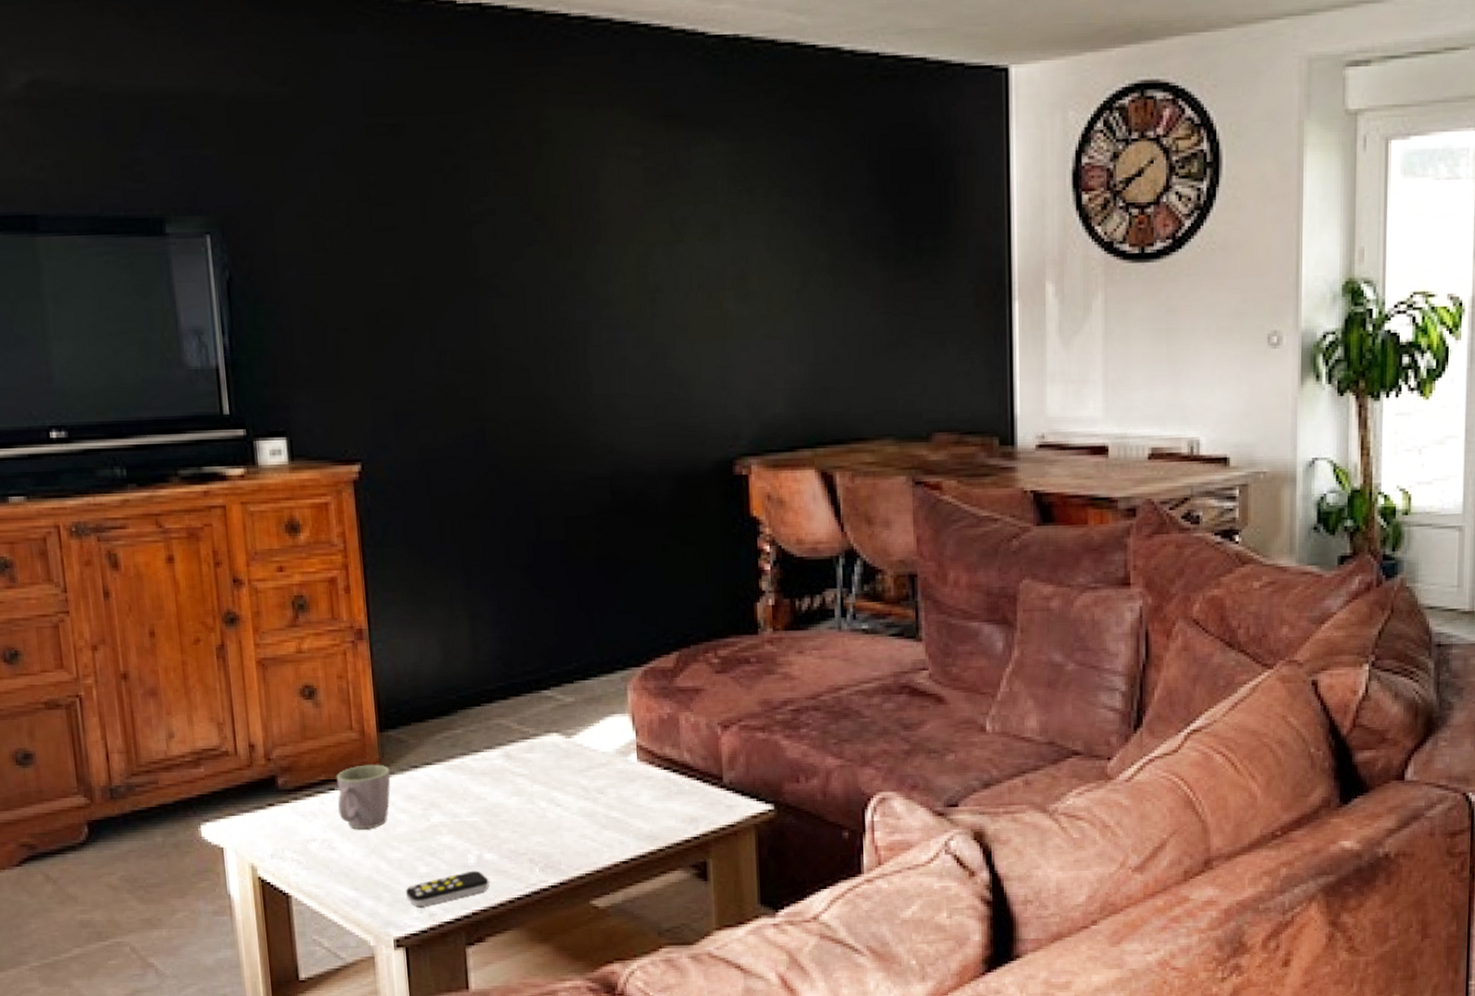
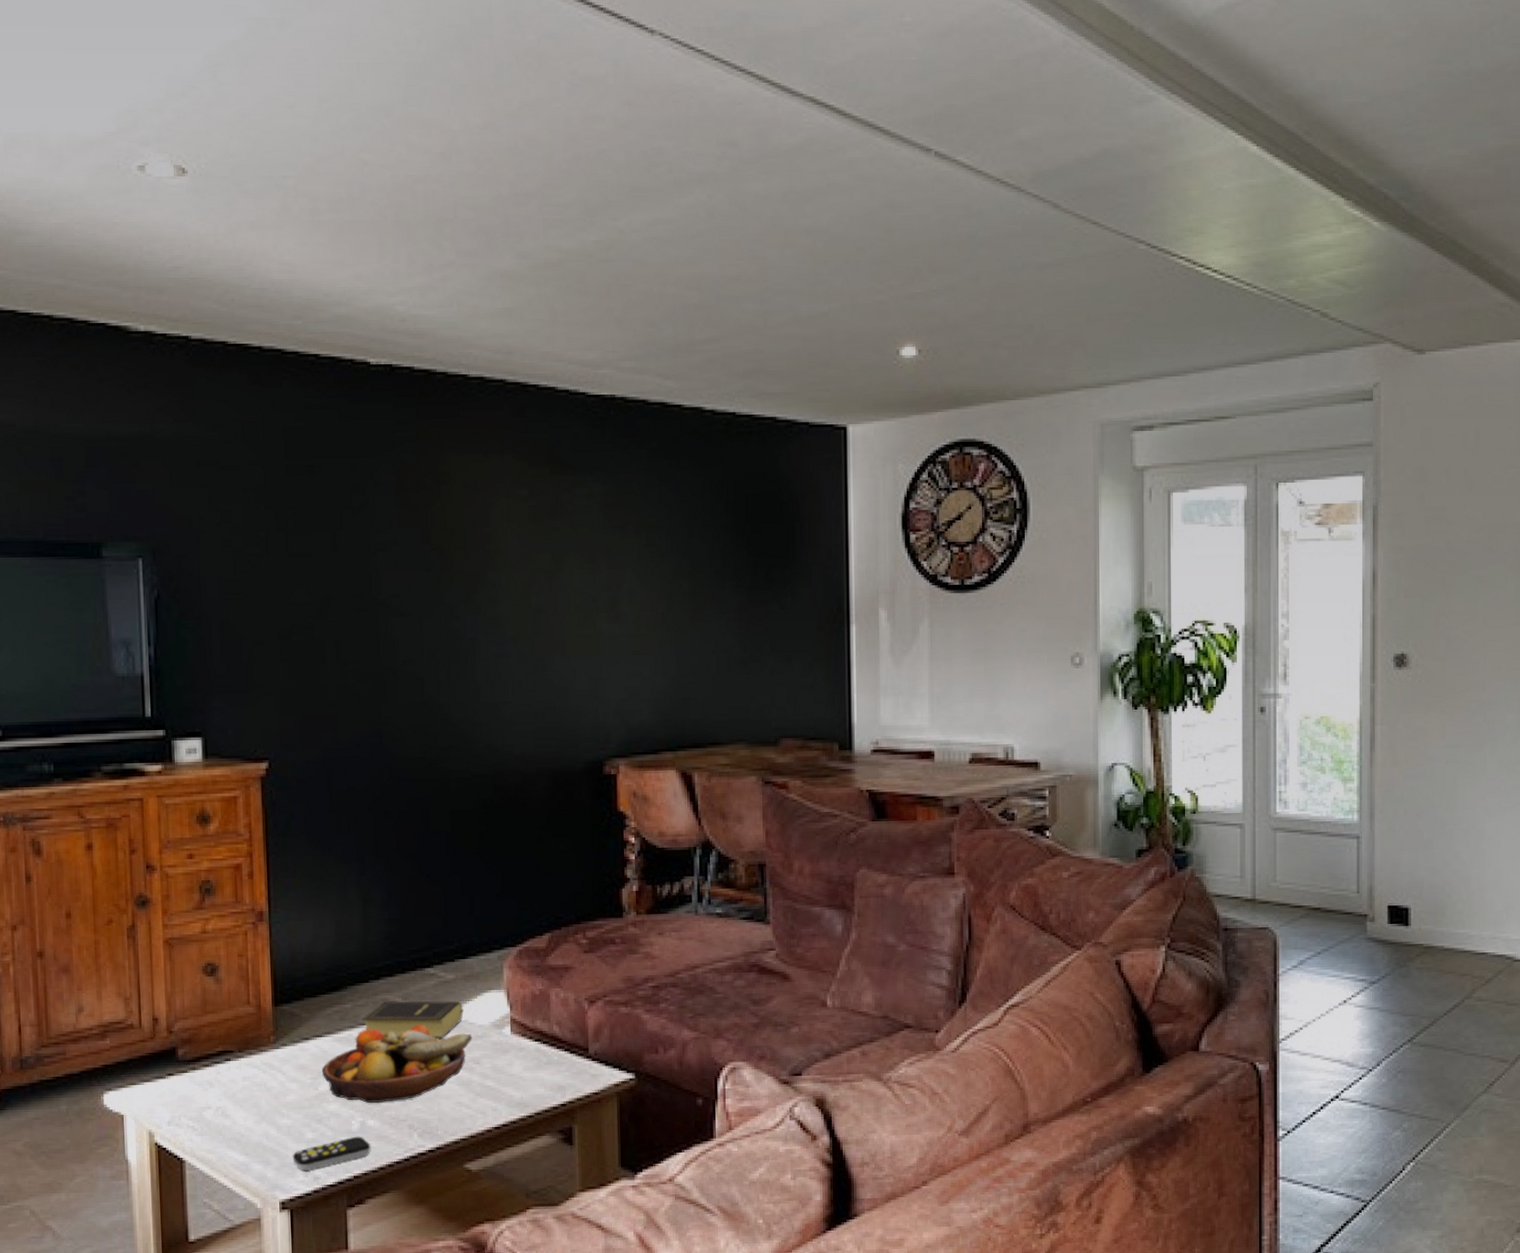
mug: present [336,764,391,830] -> none [232,1036,283,1098]
fruit bowl: none [433,752,596,835] -> present [321,1025,473,1103]
book: none [474,725,586,768] -> present [362,1000,465,1040]

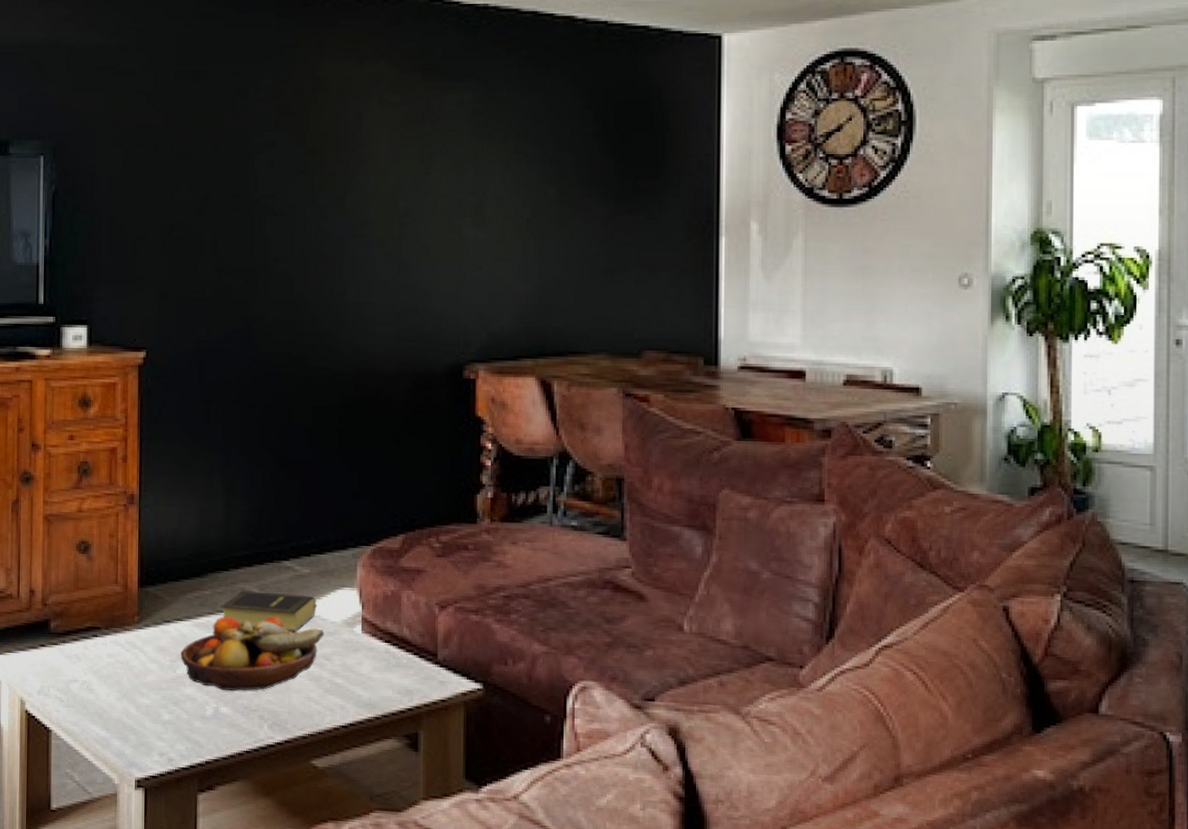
remote control: present [292,1136,371,1171] -> none [149,721,223,752]

